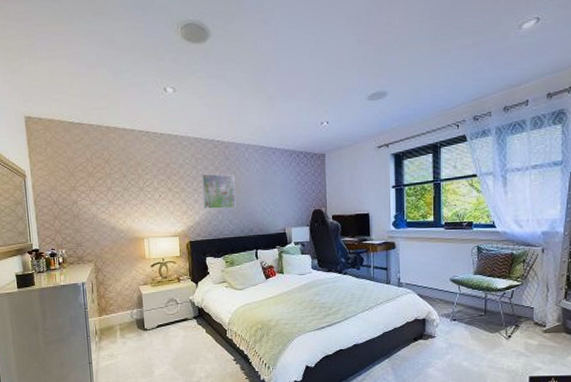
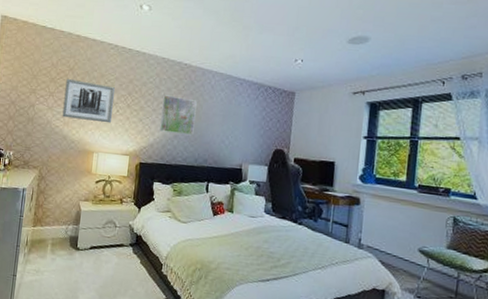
wall art: none [104,171,156,210] -> present [62,78,115,124]

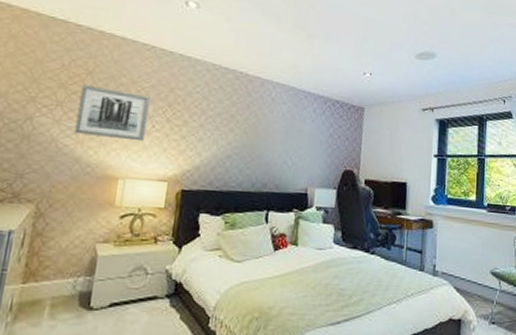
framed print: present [159,95,197,136] -> none [208,107,255,156]

